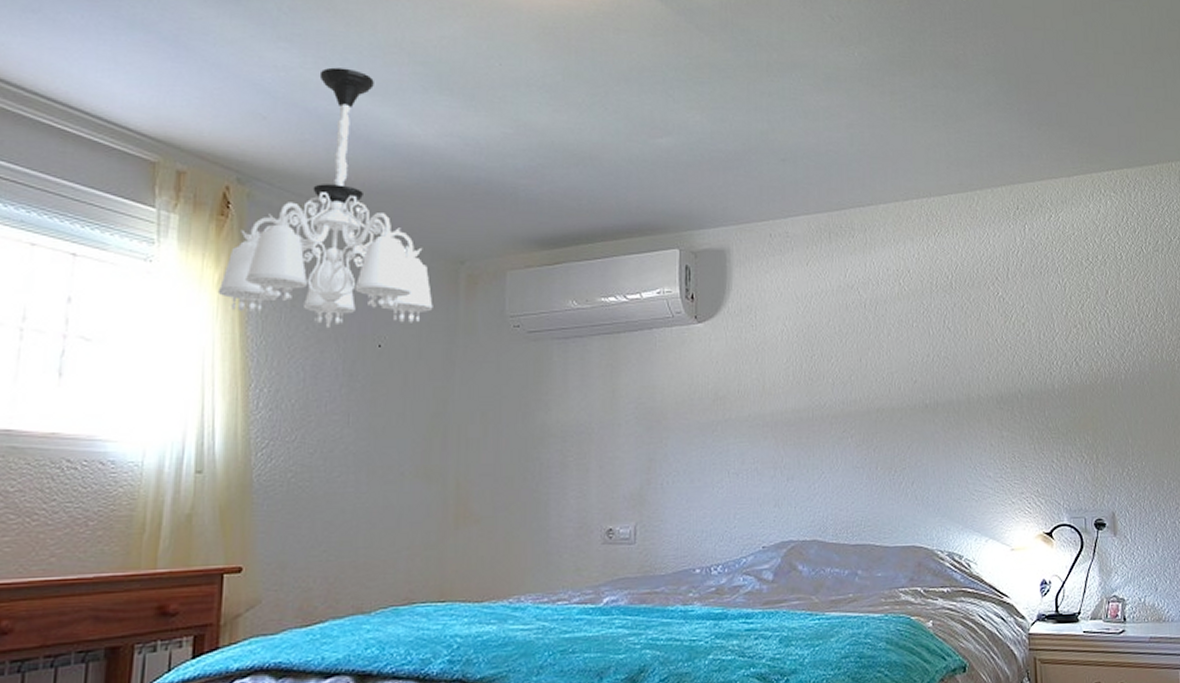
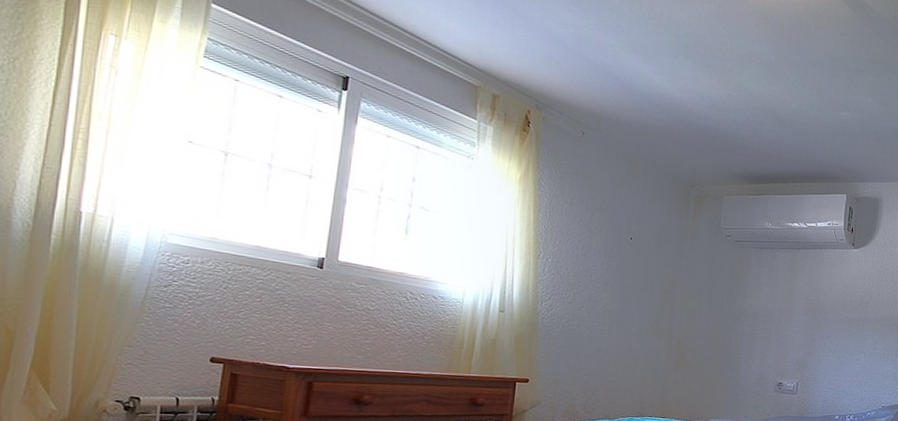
chandelier: present [217,67,433,329] -> none [519,30,671,226]

